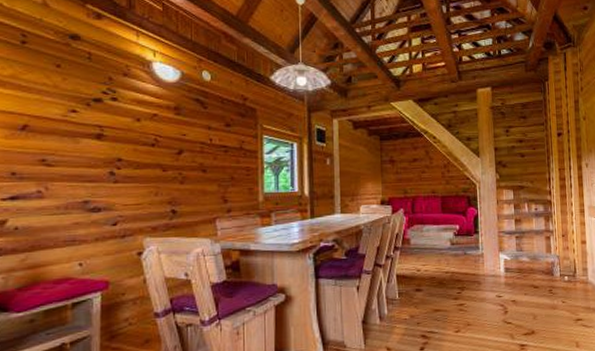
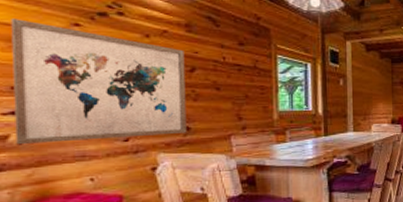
wall art: none [12,107,173,230] -> present [11,19,187,145]

